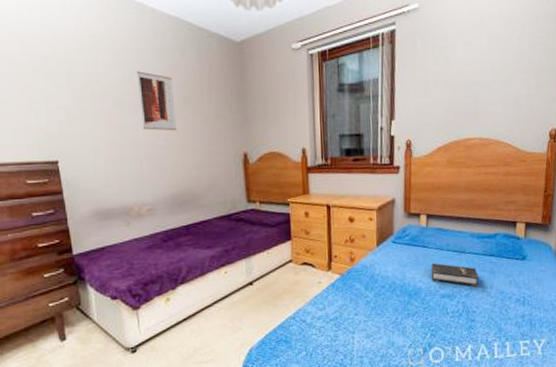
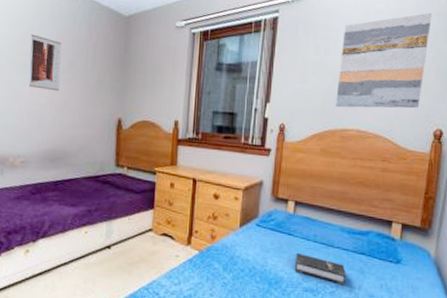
wall art: none [457,13,543,118] -> present [336,13,432,109]

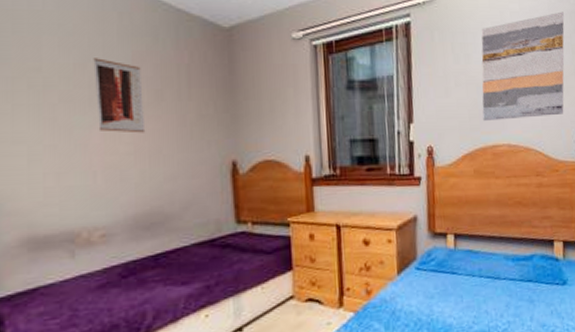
hardback book: present [294,253,347,286] -> none [462,293,518,320]

